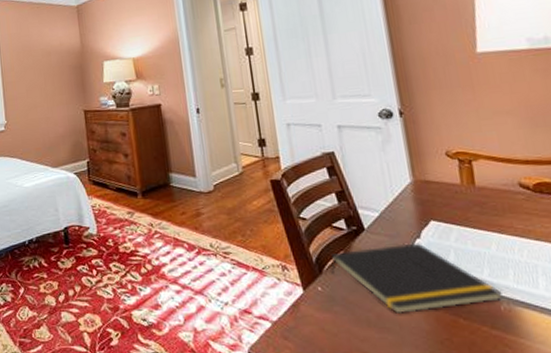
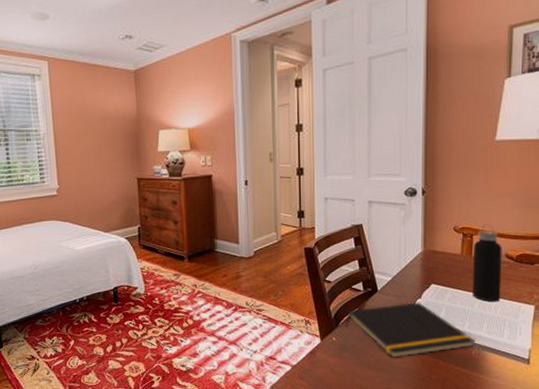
water bottle: none [475,147,525,243] -> present [473,223,502,302]

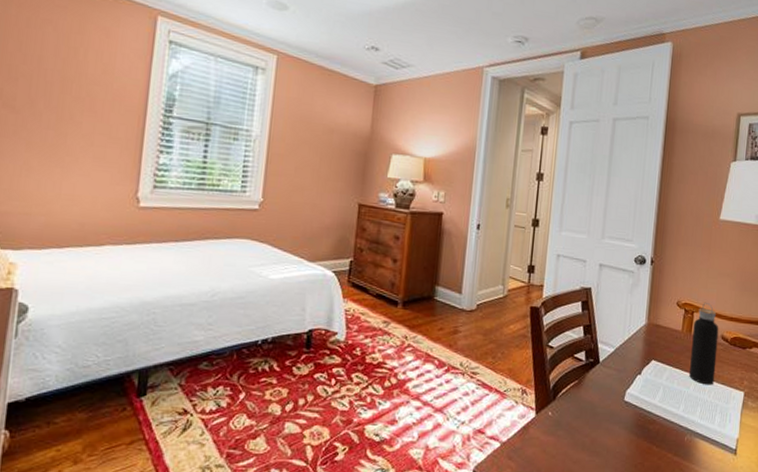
notepad: present [346,302,475,359] -> none [563,378,689,441]

